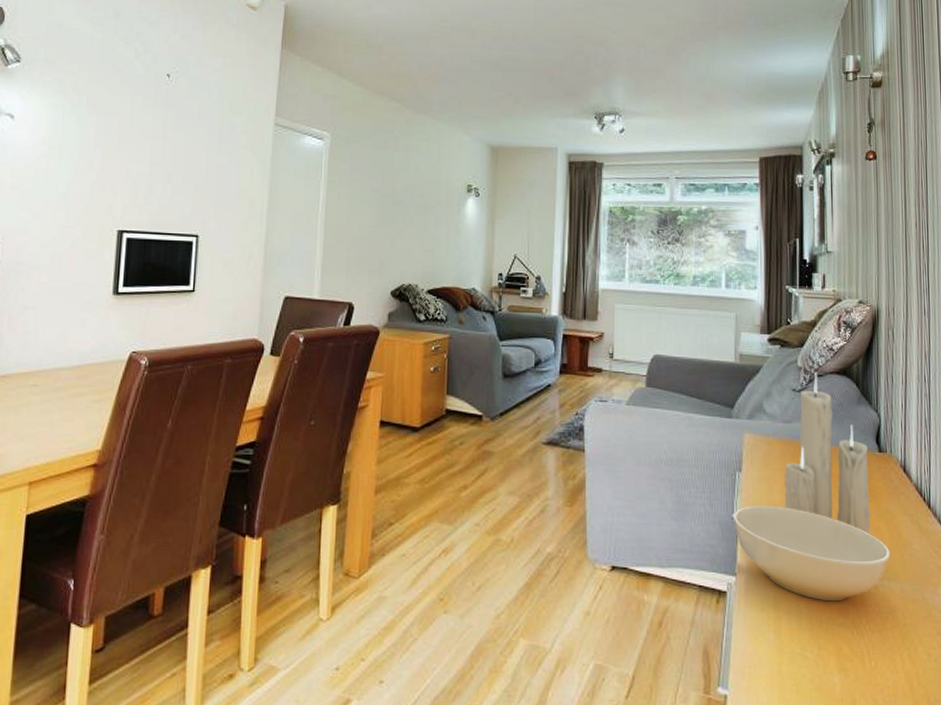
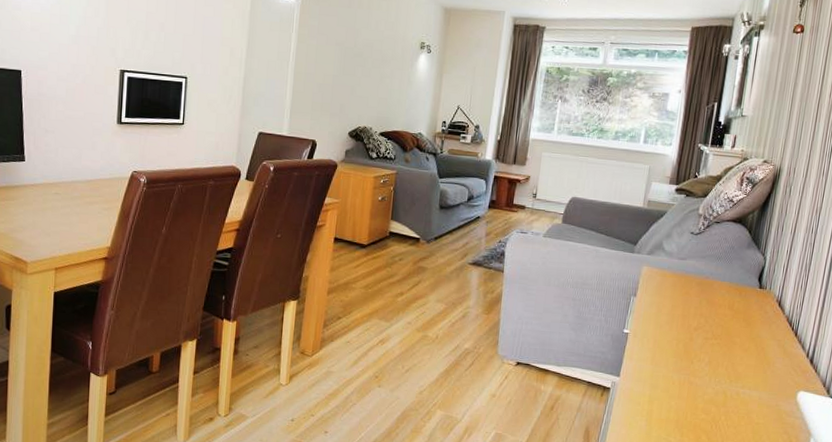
bowl: present [733,505,890,602] -> none [624,324,755,402]
candle: present [784,372,871,535] -> none [669,219,750,353]

